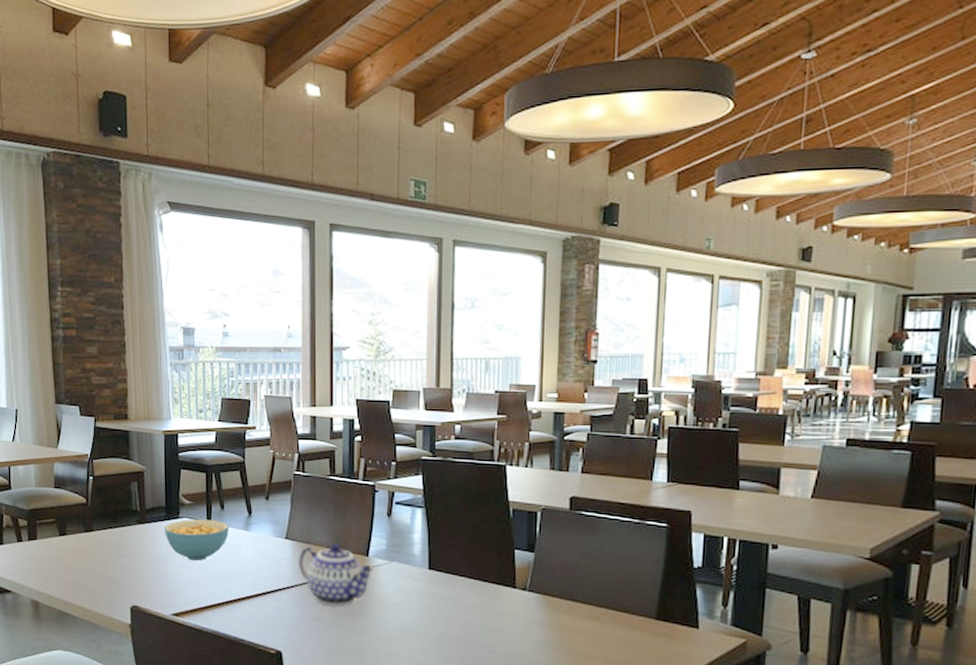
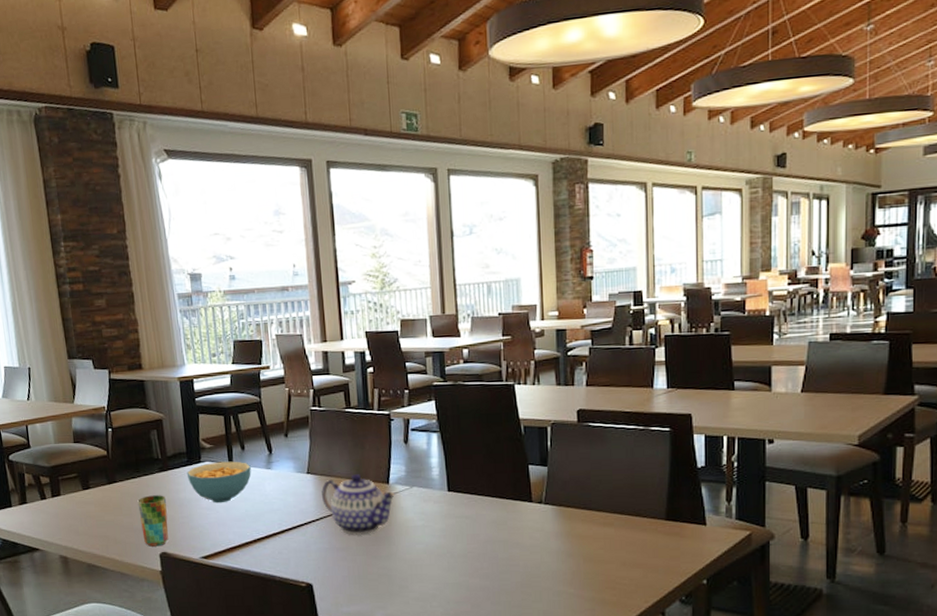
cup: none [113,547,142,599] -> present [137,495,169,547]

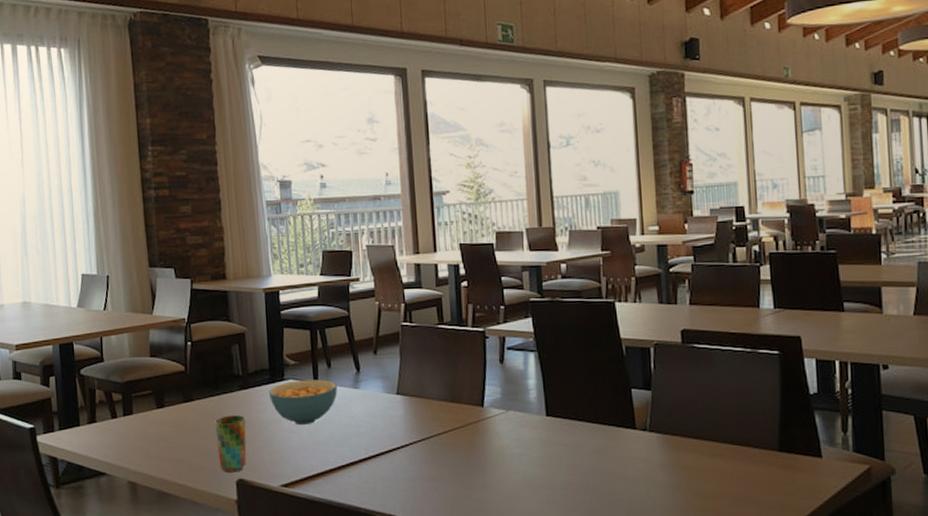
teapot: present [321,474,396,535] -> none [412,396,491,463]

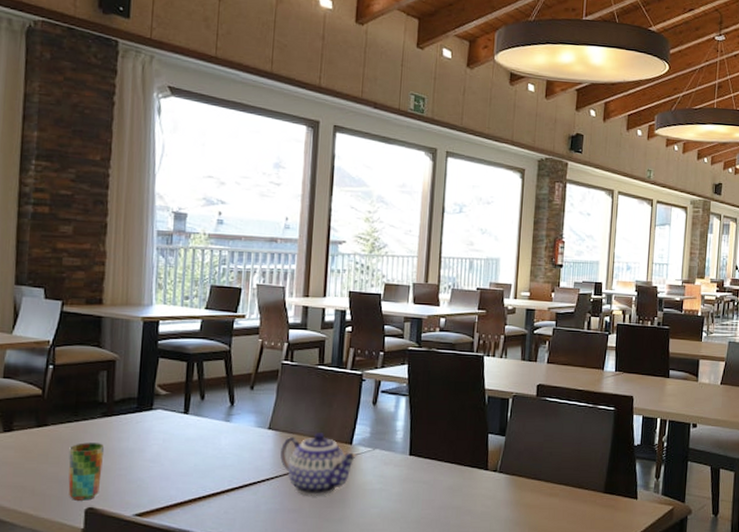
cereal bowl: present [268,379,337,426] -> none [133,410,208,456]
teapot: none [412,396,491,463] -> present [280,433,358,496]

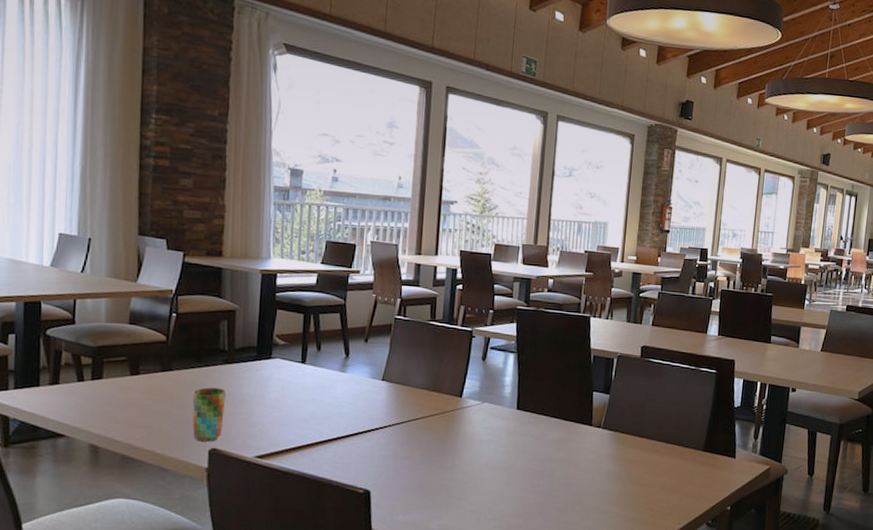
teapot: present [280,433,358,496] -> none [393,385,467,445]

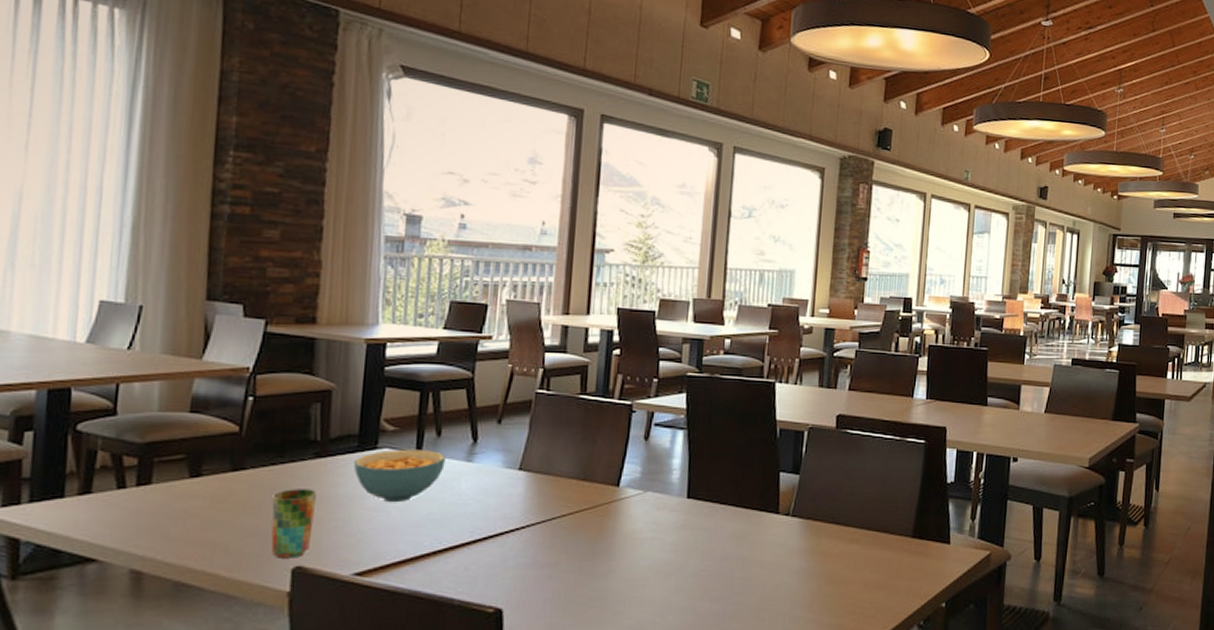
cereal bowl: none [253,359,324,402] -> present [353,449,446,503]

